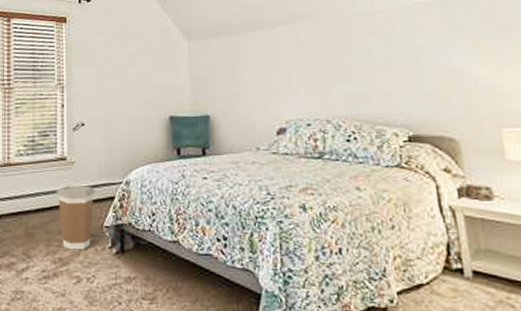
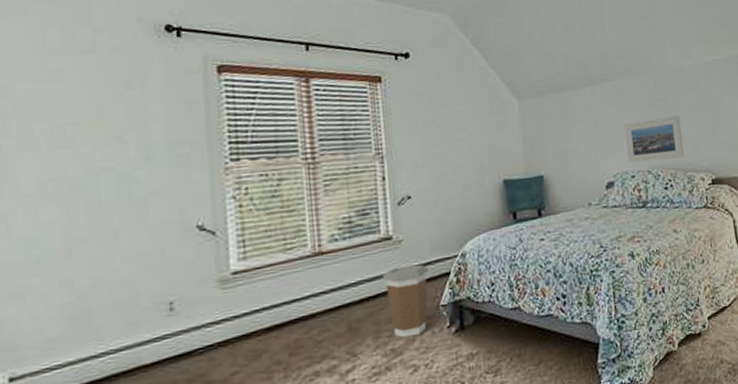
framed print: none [301,63,373,110] -> present [624,115,685,163]

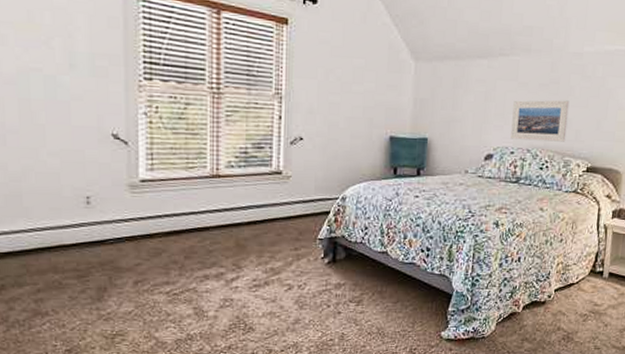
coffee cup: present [382,264,429,338] -> none [269,199,311,261]

